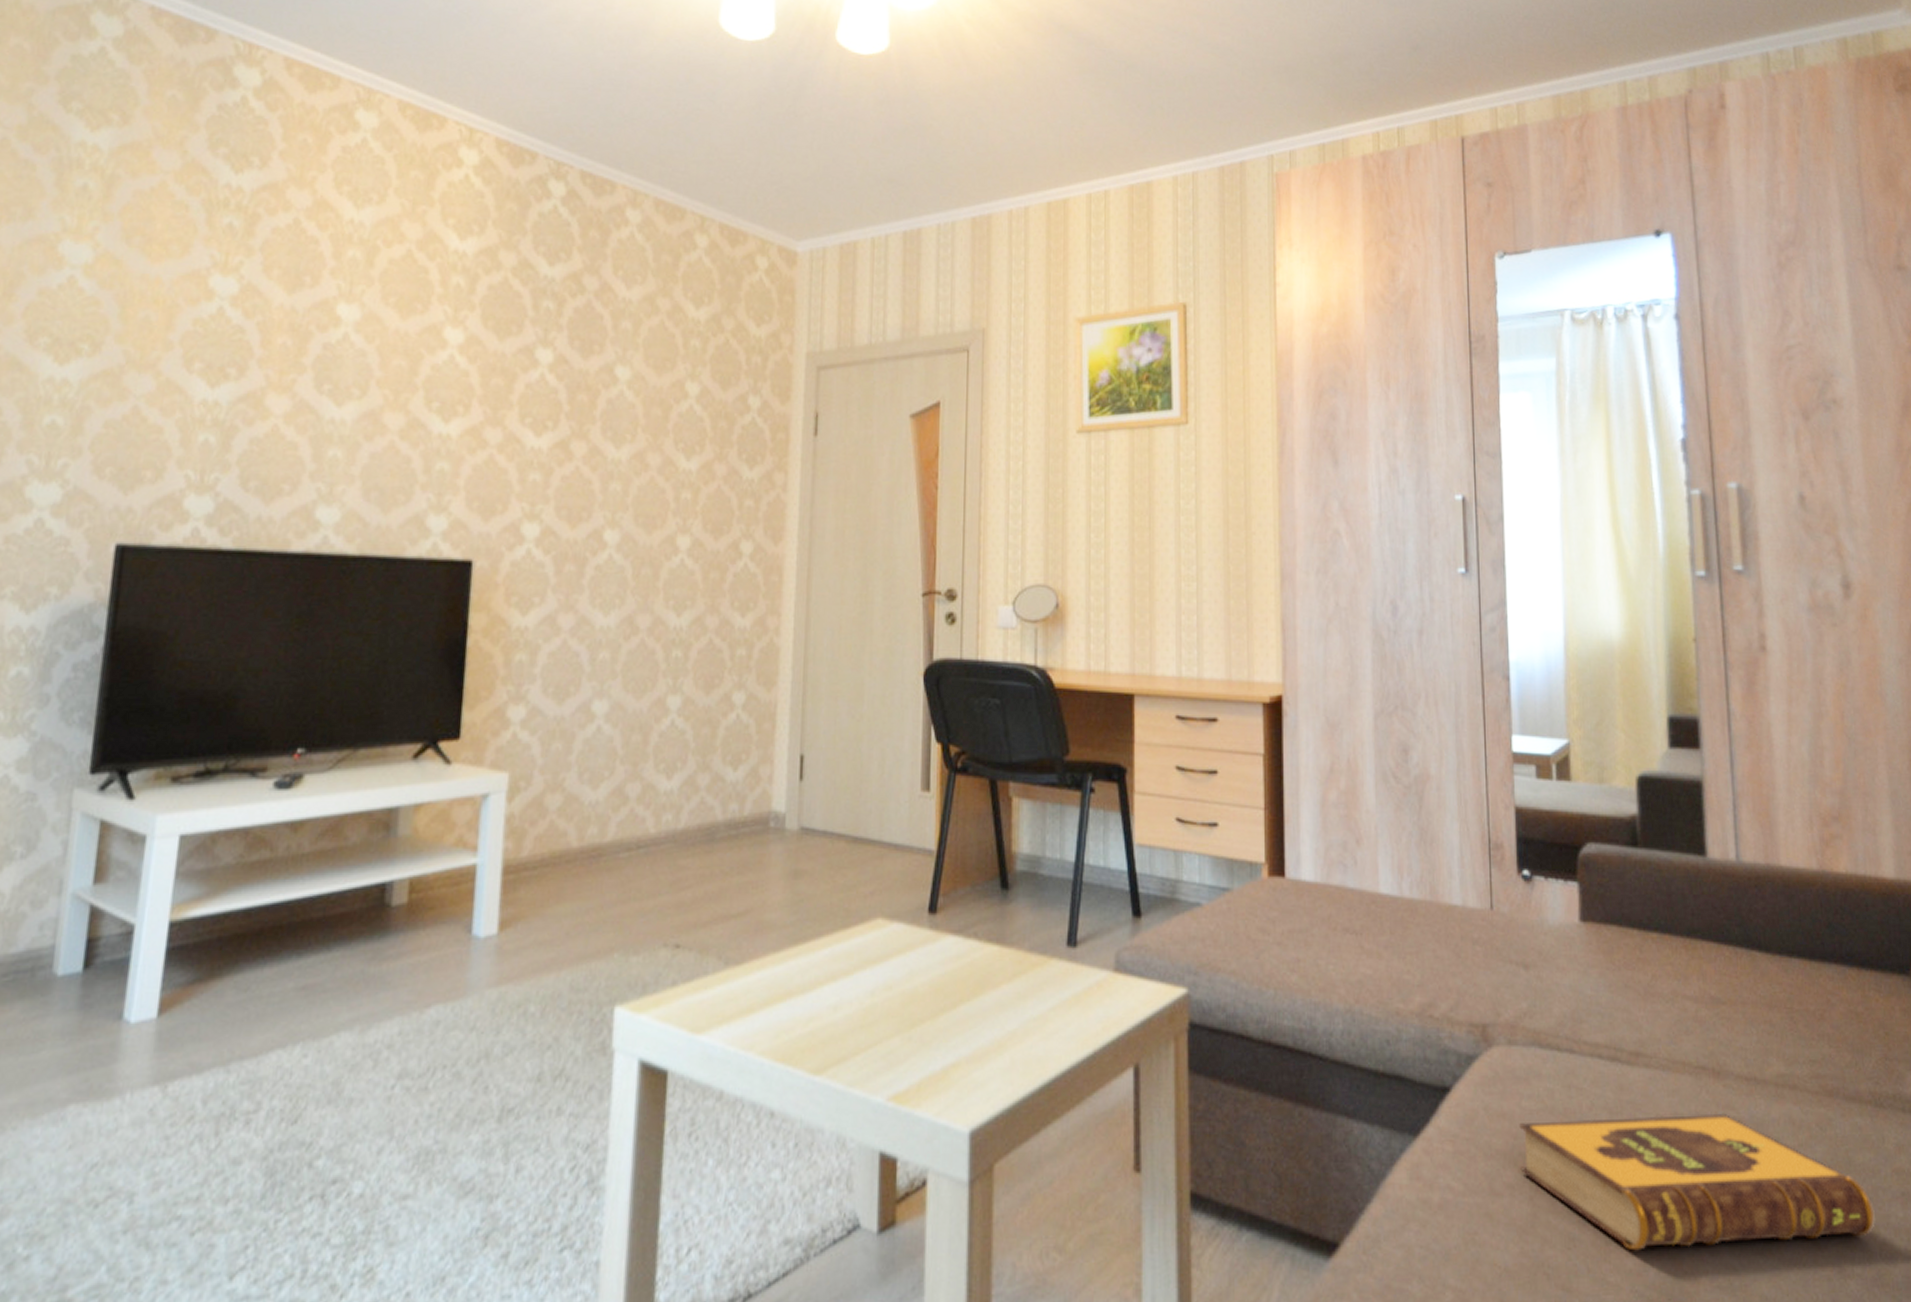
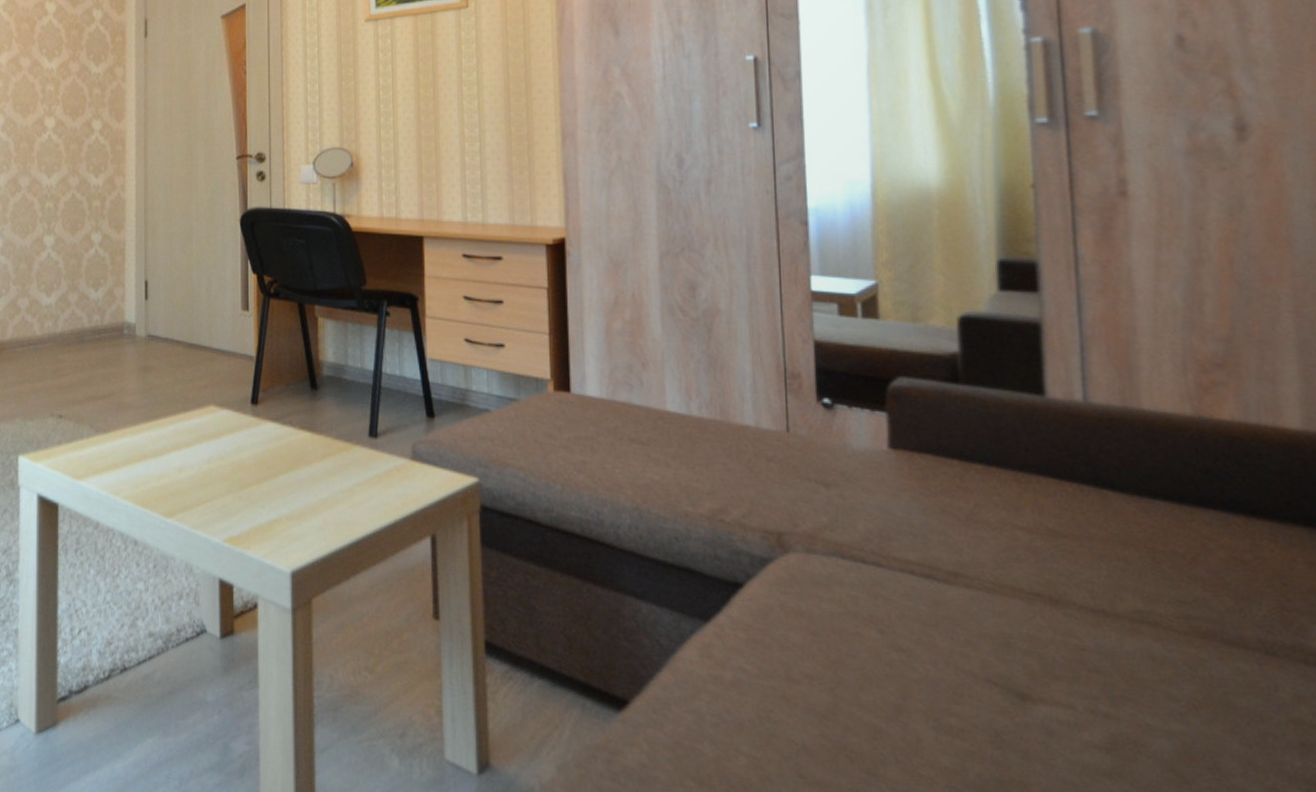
hardback book: present [1519,1114,1875,1251] -> none [818,623,1262,777]

